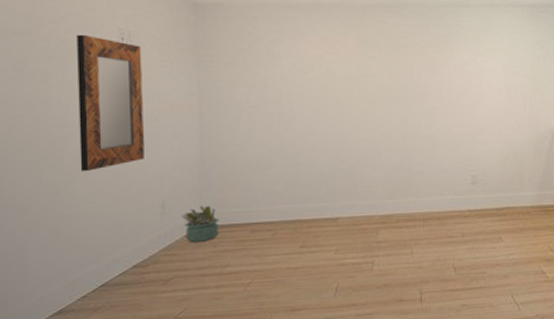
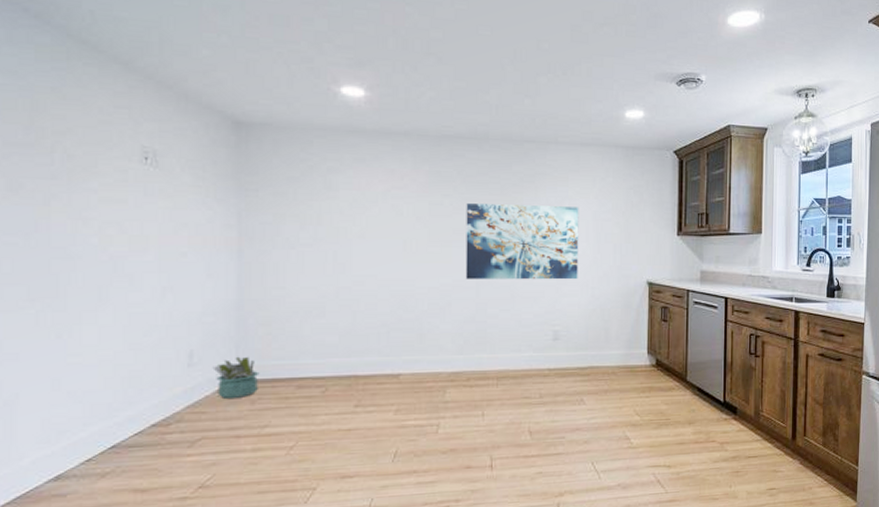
home mirror: present [77,34,144,171] -> none [88,150,169,312]
wall art: none [390,63,492,132] -> present [465,203,579,280]

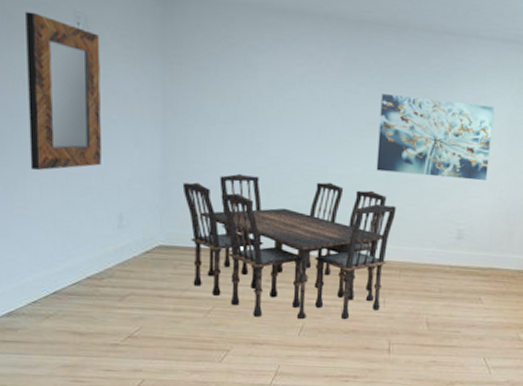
home mirror: none [88,150,169,312] -> present [25,11,101,170]
decorative plant: present [212,356,260,398] -> none [140,223,181,262]
dining table: none [260,295,489,447] -> present [182,173,396,320]

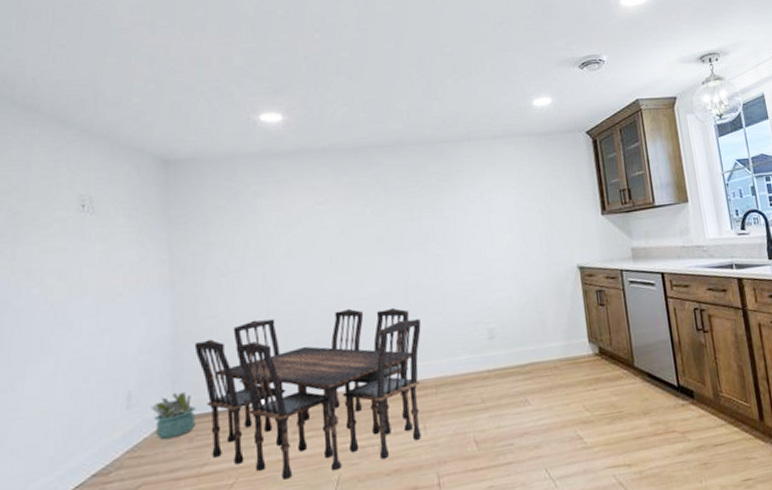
home mirror: present [25,11,101,170] -> none [31,204,107,364]
decorative plant: none [140,223,181,262] -> present [150,391,196,439]
wall art: present [376,94,495,181] -> none [387,199,507,286]

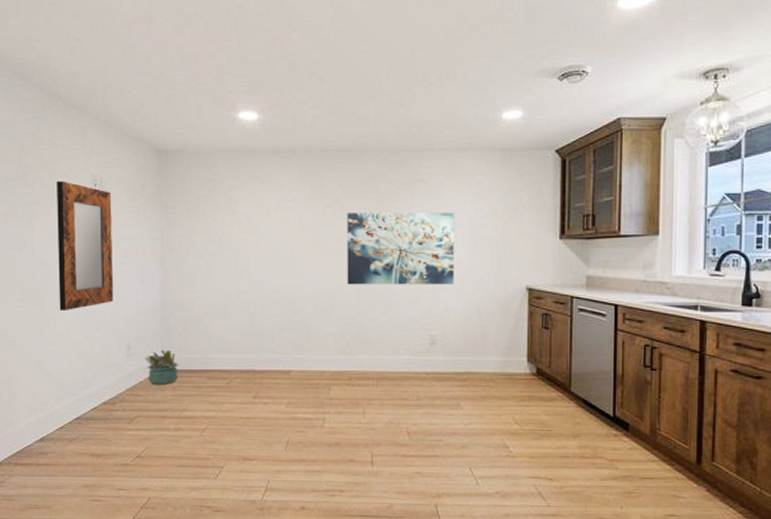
home mirror: none [31,204,107,364] -> present [57,181,113,310]
dining table: present [194,307,421,480] -> none [178,299,368,434]
wall art: none [387,199,507,286] -> present [347,213,455,285]

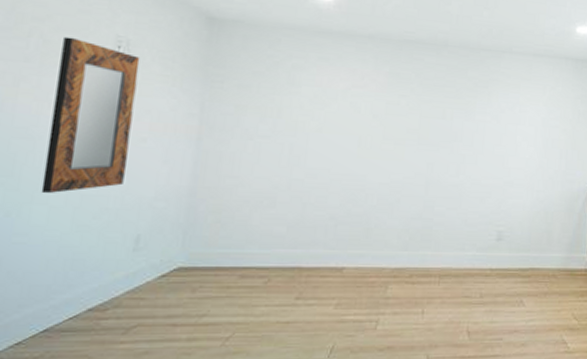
decorative plant: present [144,349,179,385] -> none [157,243,204,285]
wall art: present [347,213,455,285] -> none [416,104,529,182]

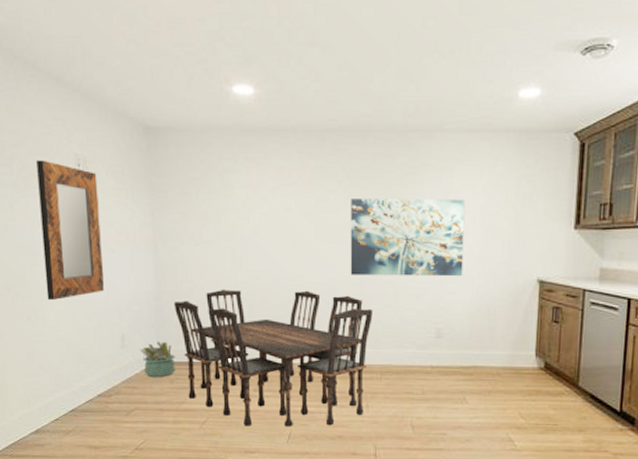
decorative plant: none [157,243,204,285] -> present [139,341,176,377]
dining table: none [211,186,436,340] -> present [173,289,373,427]
wall art: none [416,104,529,182] -> present [350,199,465,277]

